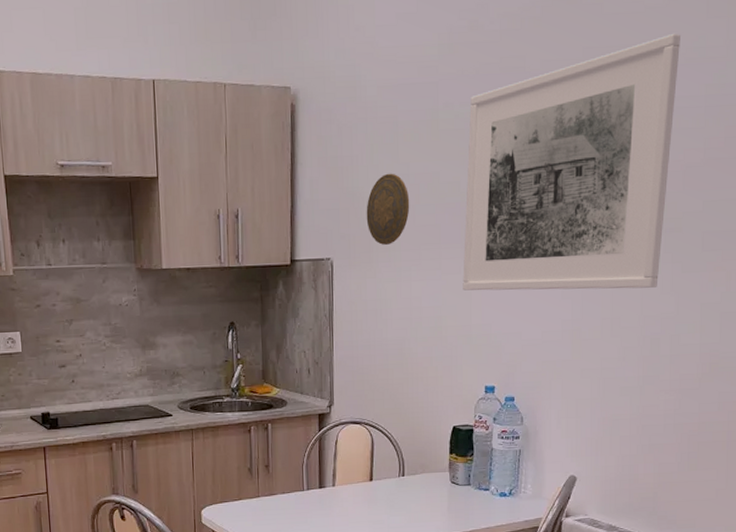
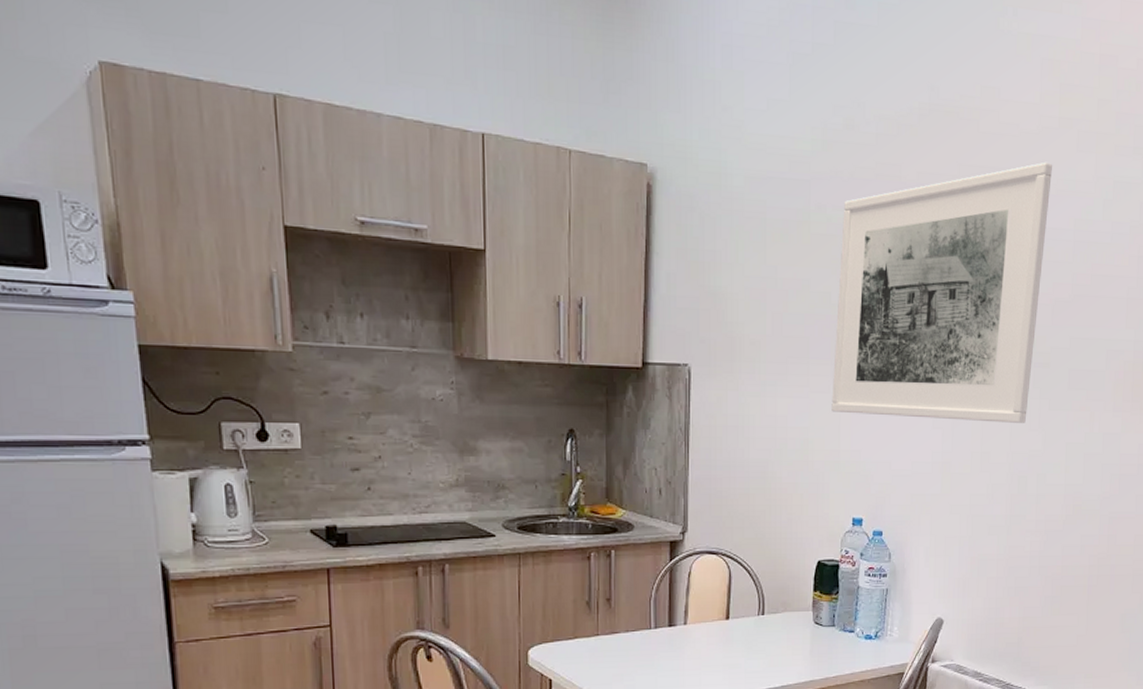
decorative plate: present [366,173,410,245] -> none [729,274,777,354]

